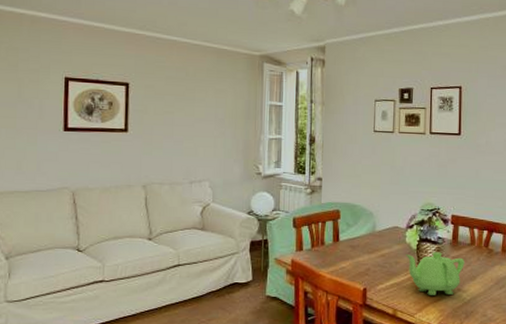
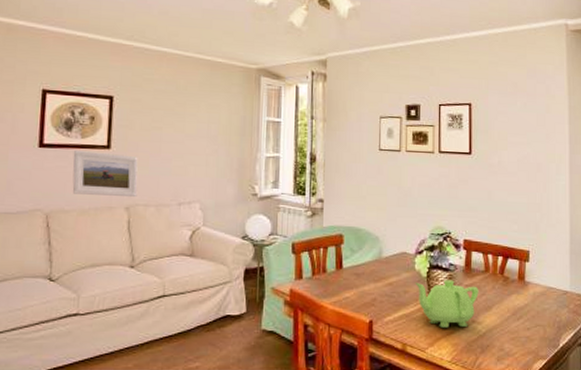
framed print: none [94,133,153,176] -> present [72,149,138,197]

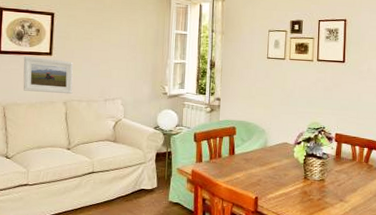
teapot: present [415,280,479,328] -> none [294,166,347,205]

